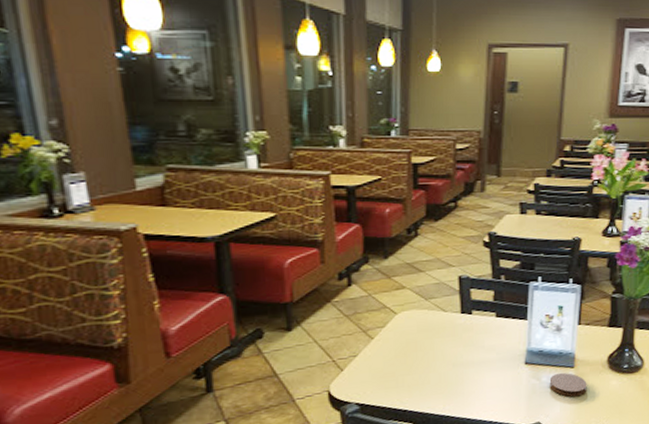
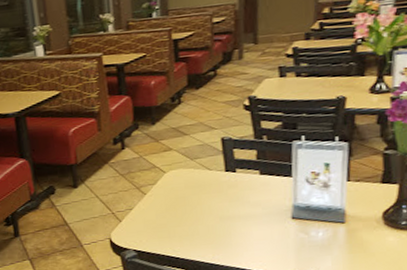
coaster: present [549,372,587,397] -> none [318,227,361,252]

